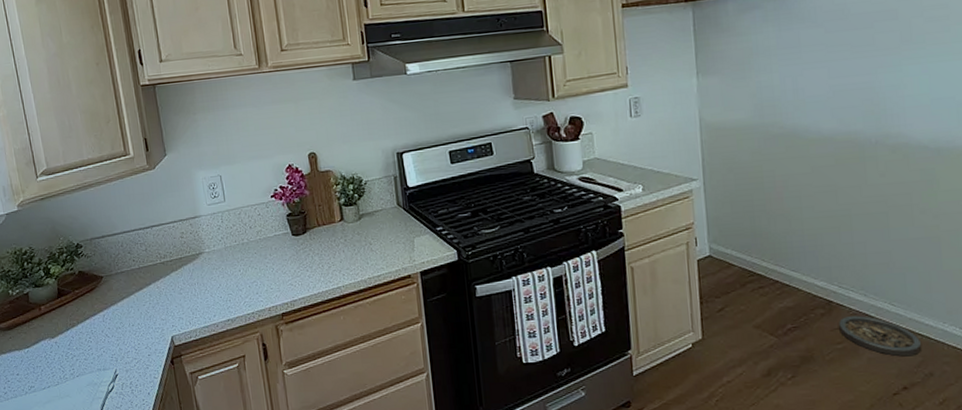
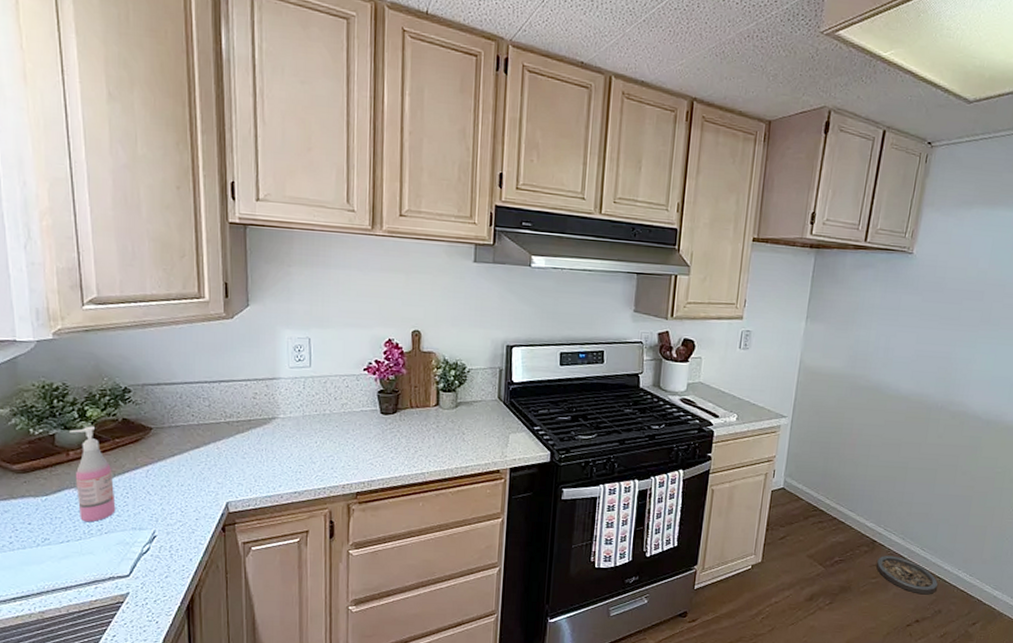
soap dispenser: none [39,281,83,368] -> present [69,426,116,522]

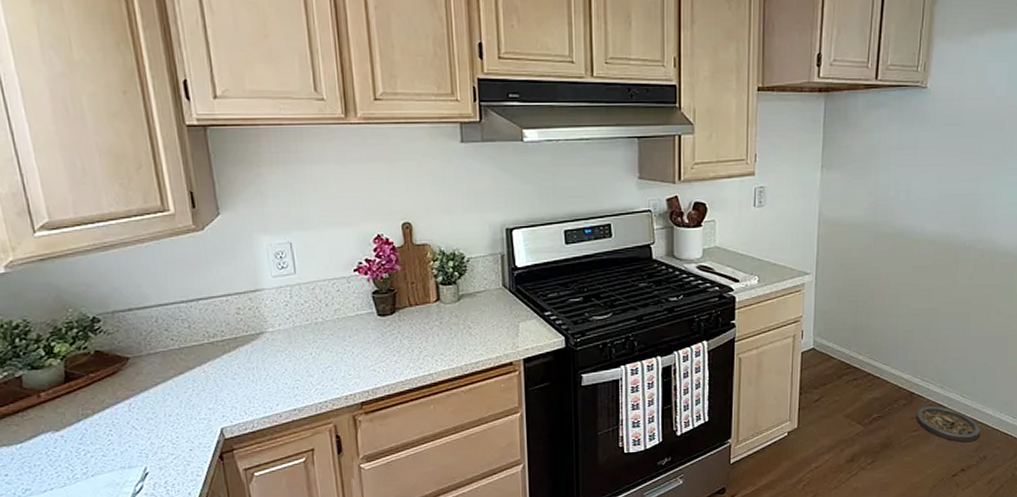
soap dispenser: present [69,426,116,522] -> none [37,363,100,467]

